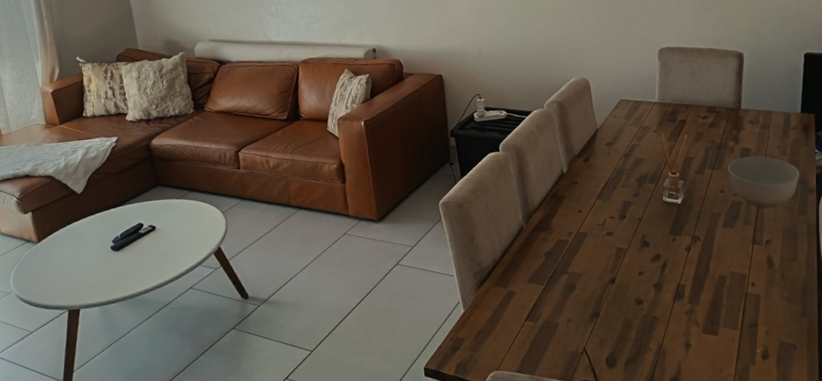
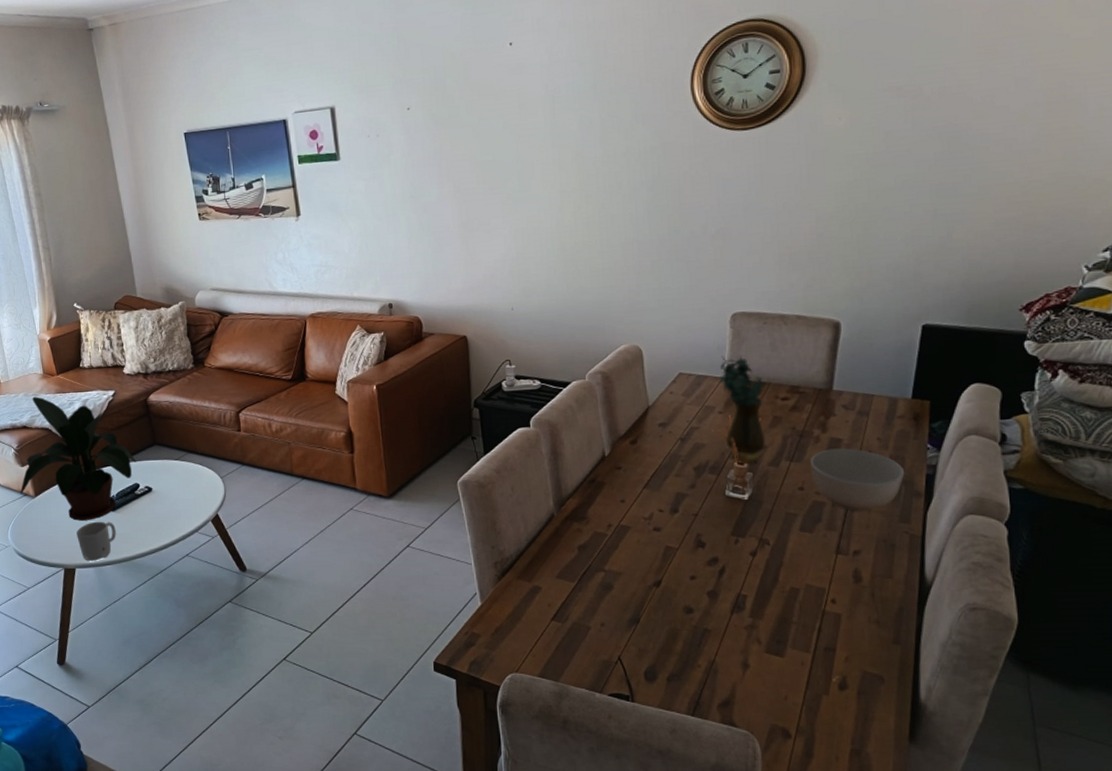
potted plant: none [23,146,140,263] -> present [20,396,137,521]
mug: none [80,261,121,301] -> present [76,521,116,561]
vase: none [652,83,693,173] -> present [720,355,767,464]

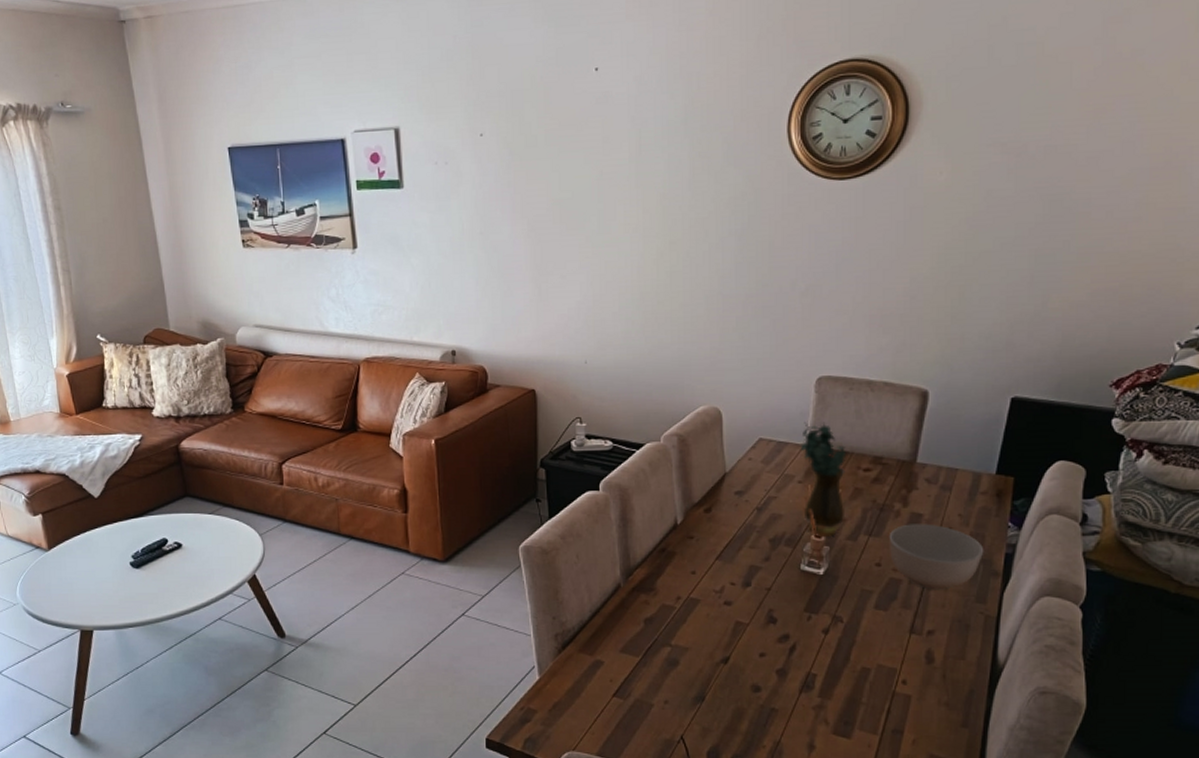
potted plant: present [20,396,137,521] -> none [31,438,165,578]
mug: present [76,521,116,561] -> none [95,579,140,623]

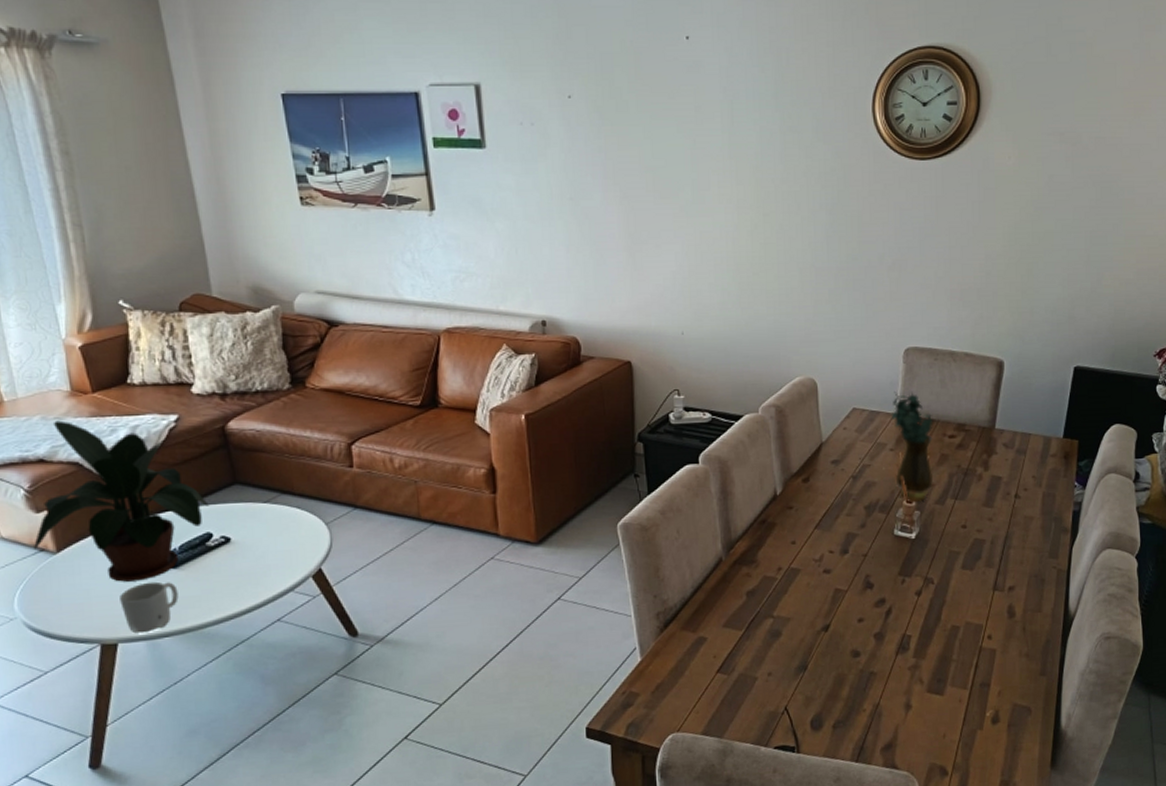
potted plant: none [31,438,165,578] -> present [34,420,209,582]
mug: none [95,579,140,623] -> present [120,581,179,634]
bowl: present [889,524,984,590] -> none [972,486,1055,548]

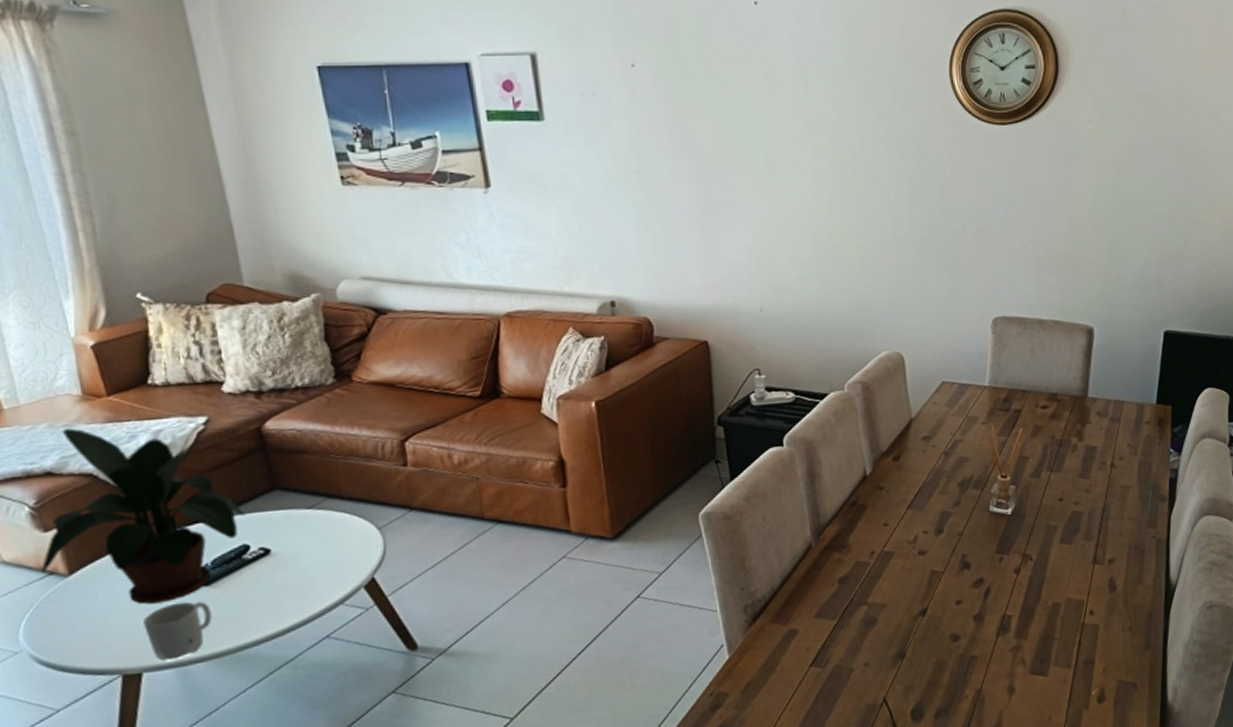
vase: present [892,391,934,502] -> none [982,362,1028,477]

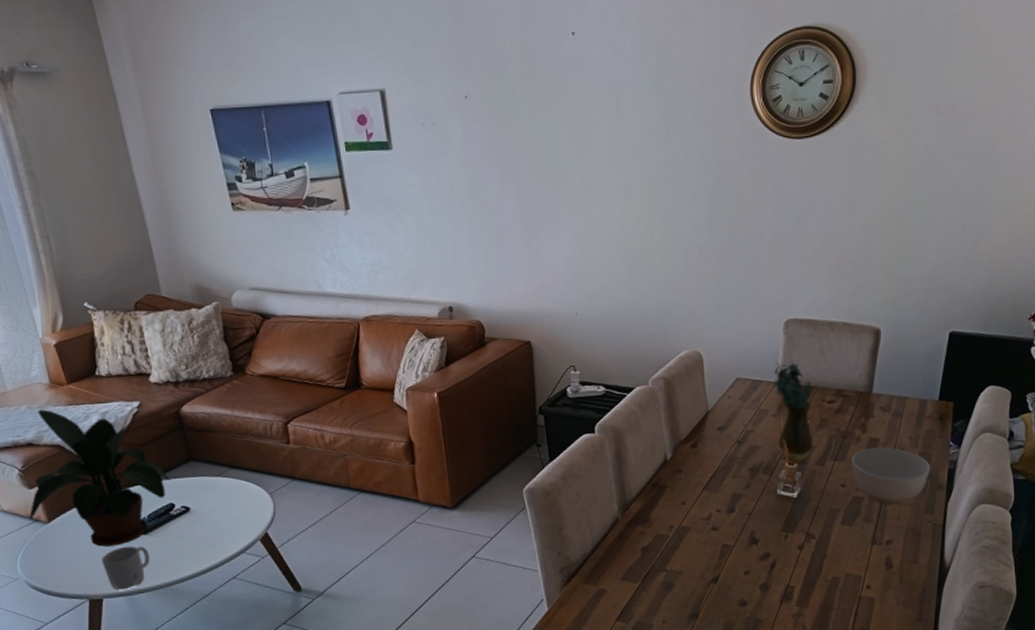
vase: none [982,362,1028,477] -> present [773,360,814,464]
bowl: none [1068,455,1152,520] -> present [851,447,931,505]

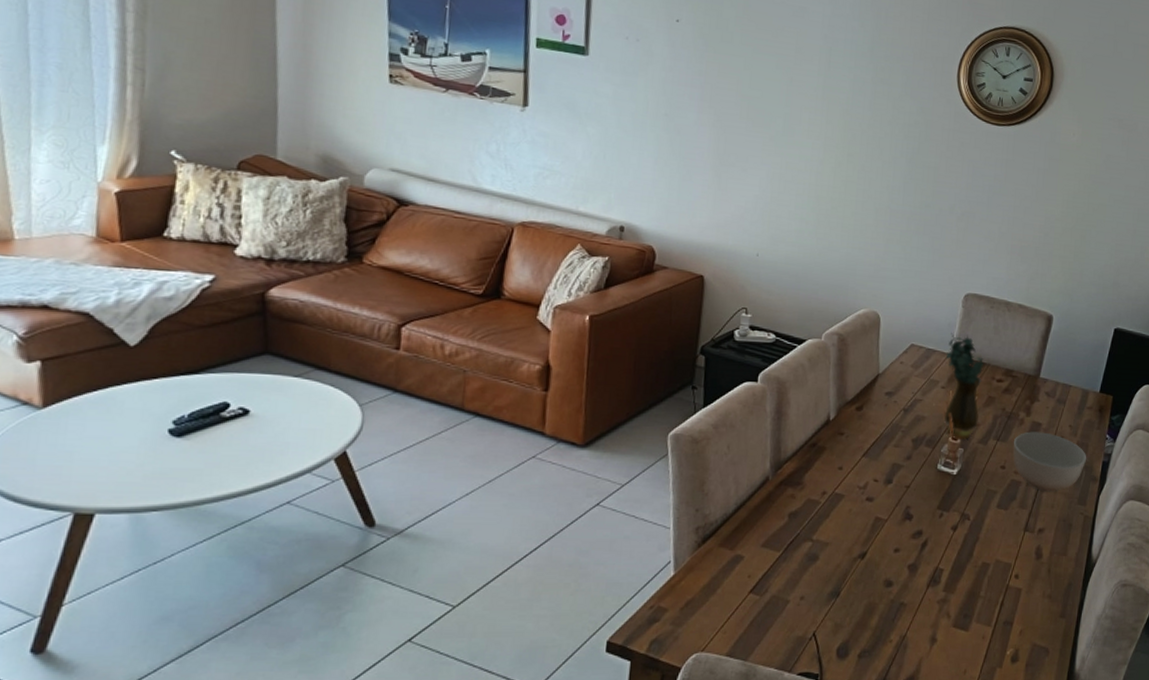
potted plant: present [29,409,170,547] -> none [16,266,232,447]
mug: present [102,546,150,590] -> none [107,449,178,505]

